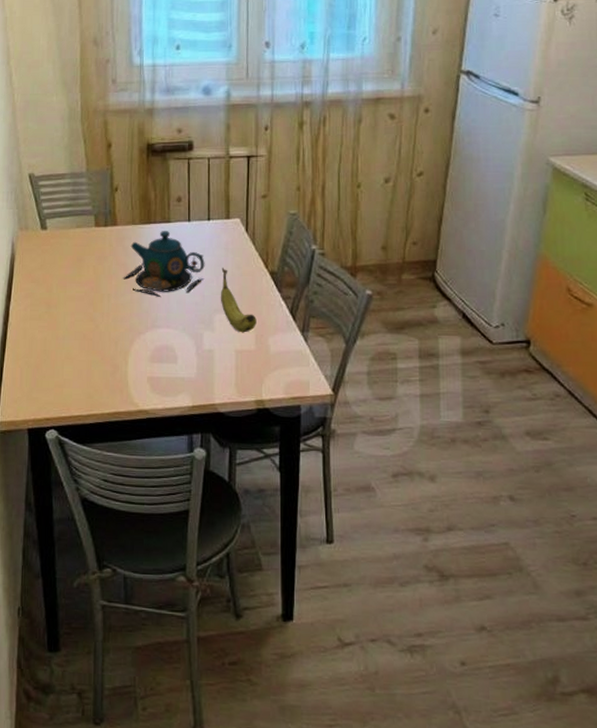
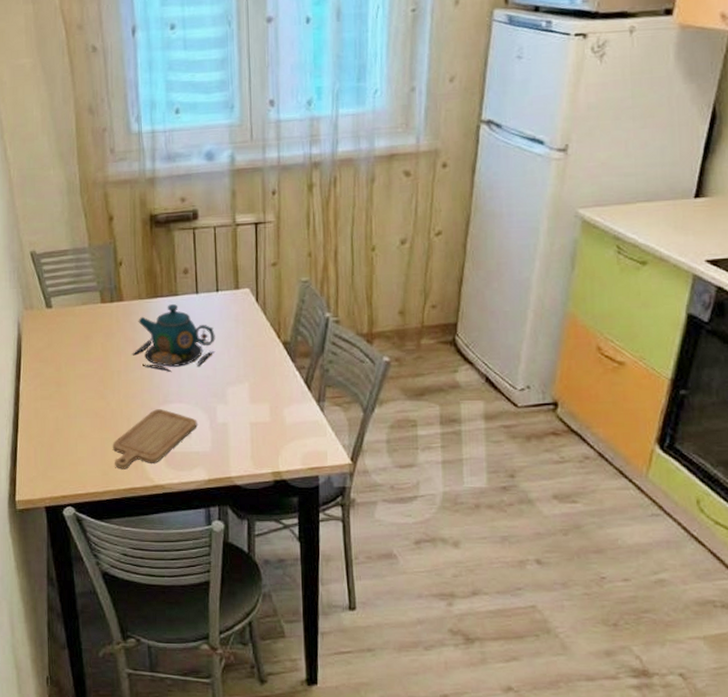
chopping board: none [98,333,184,393] -> present [112,409,197,469]
fruit: present [220,267,256,333] -> none [232,339,271,405]

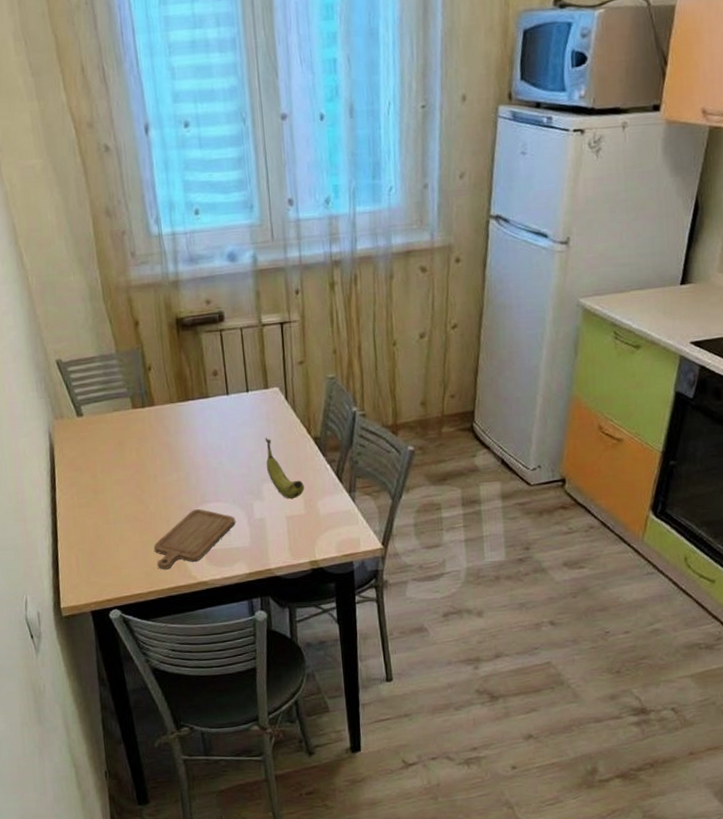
teapot: present [132,304,215,372] -> none [167,406,248,473]
fruit: none [232,339,271,405] -> present [265,437,304,499]

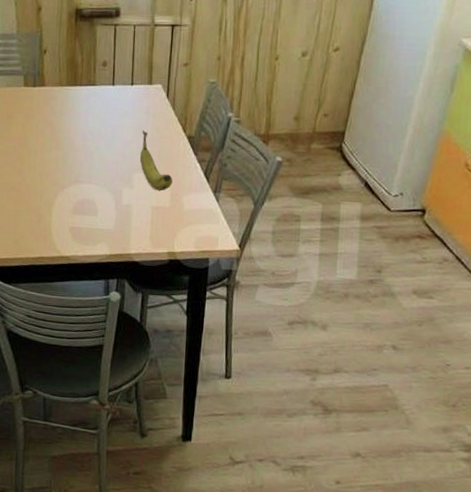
chopping board: present [153,509,236,570] -> none [24,188,104,240]

